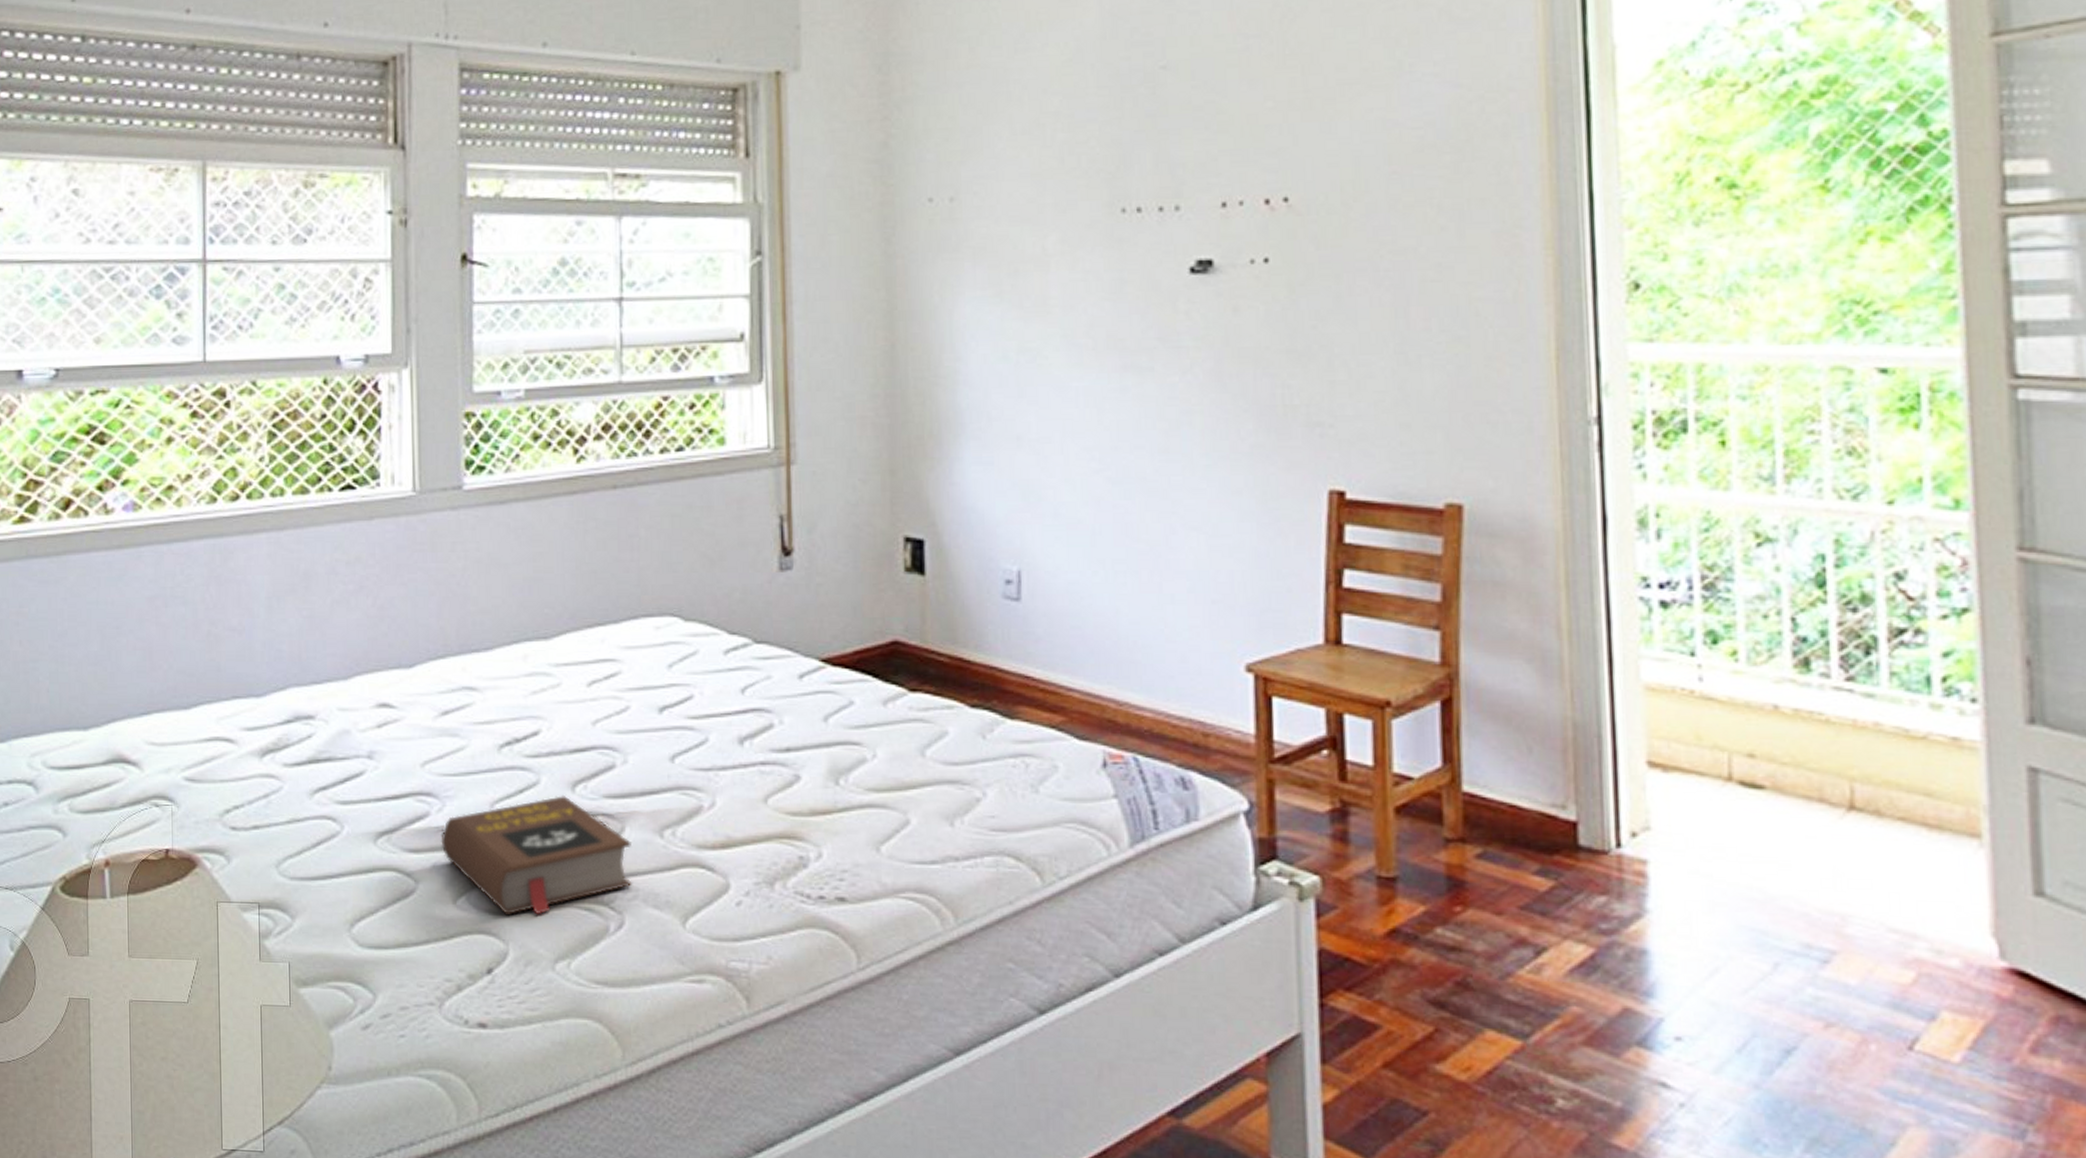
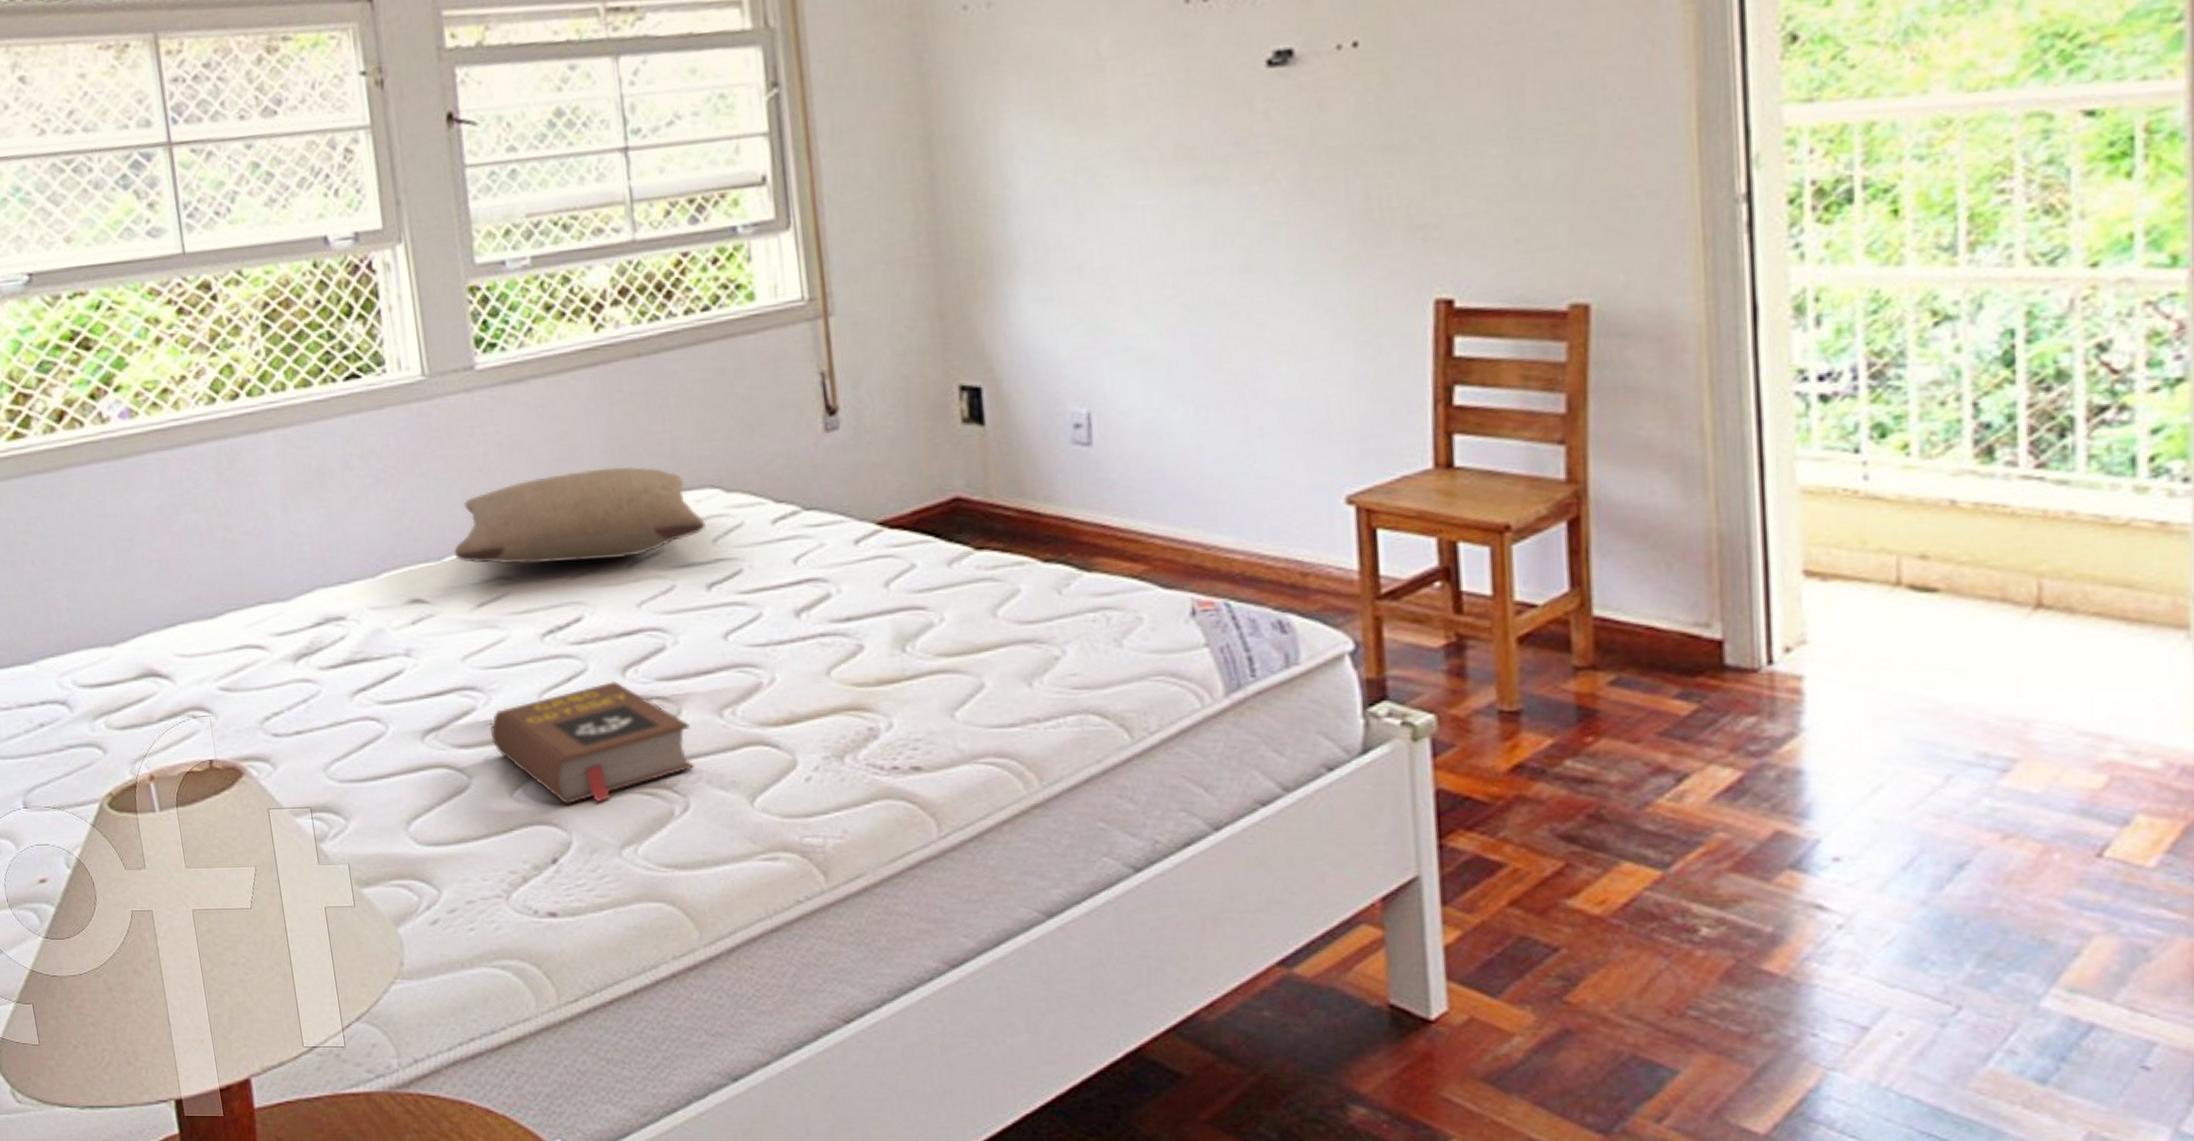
pillow: none [425,590,663,678] -> present [454,466,706,565]

